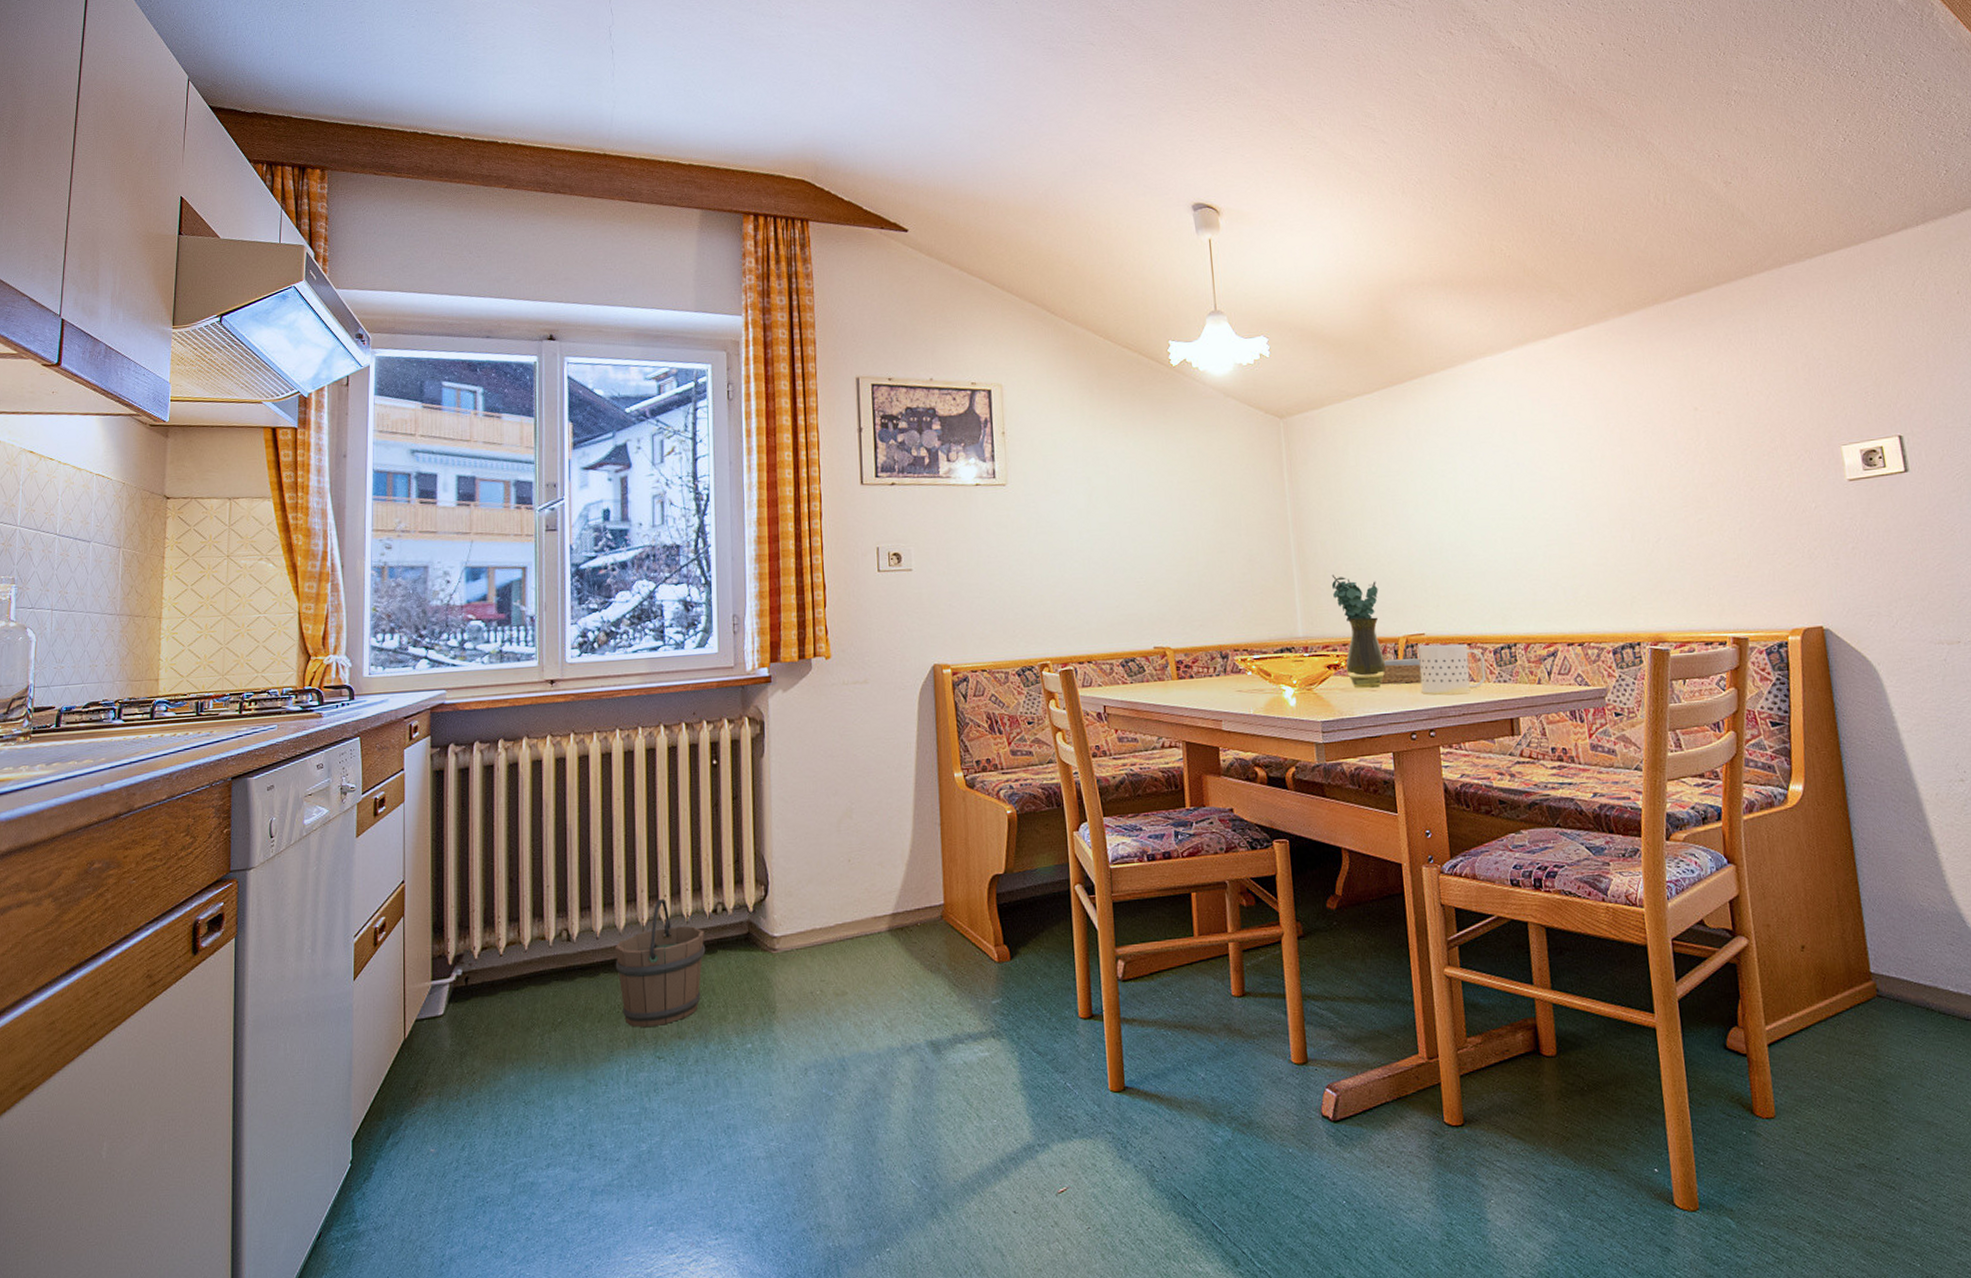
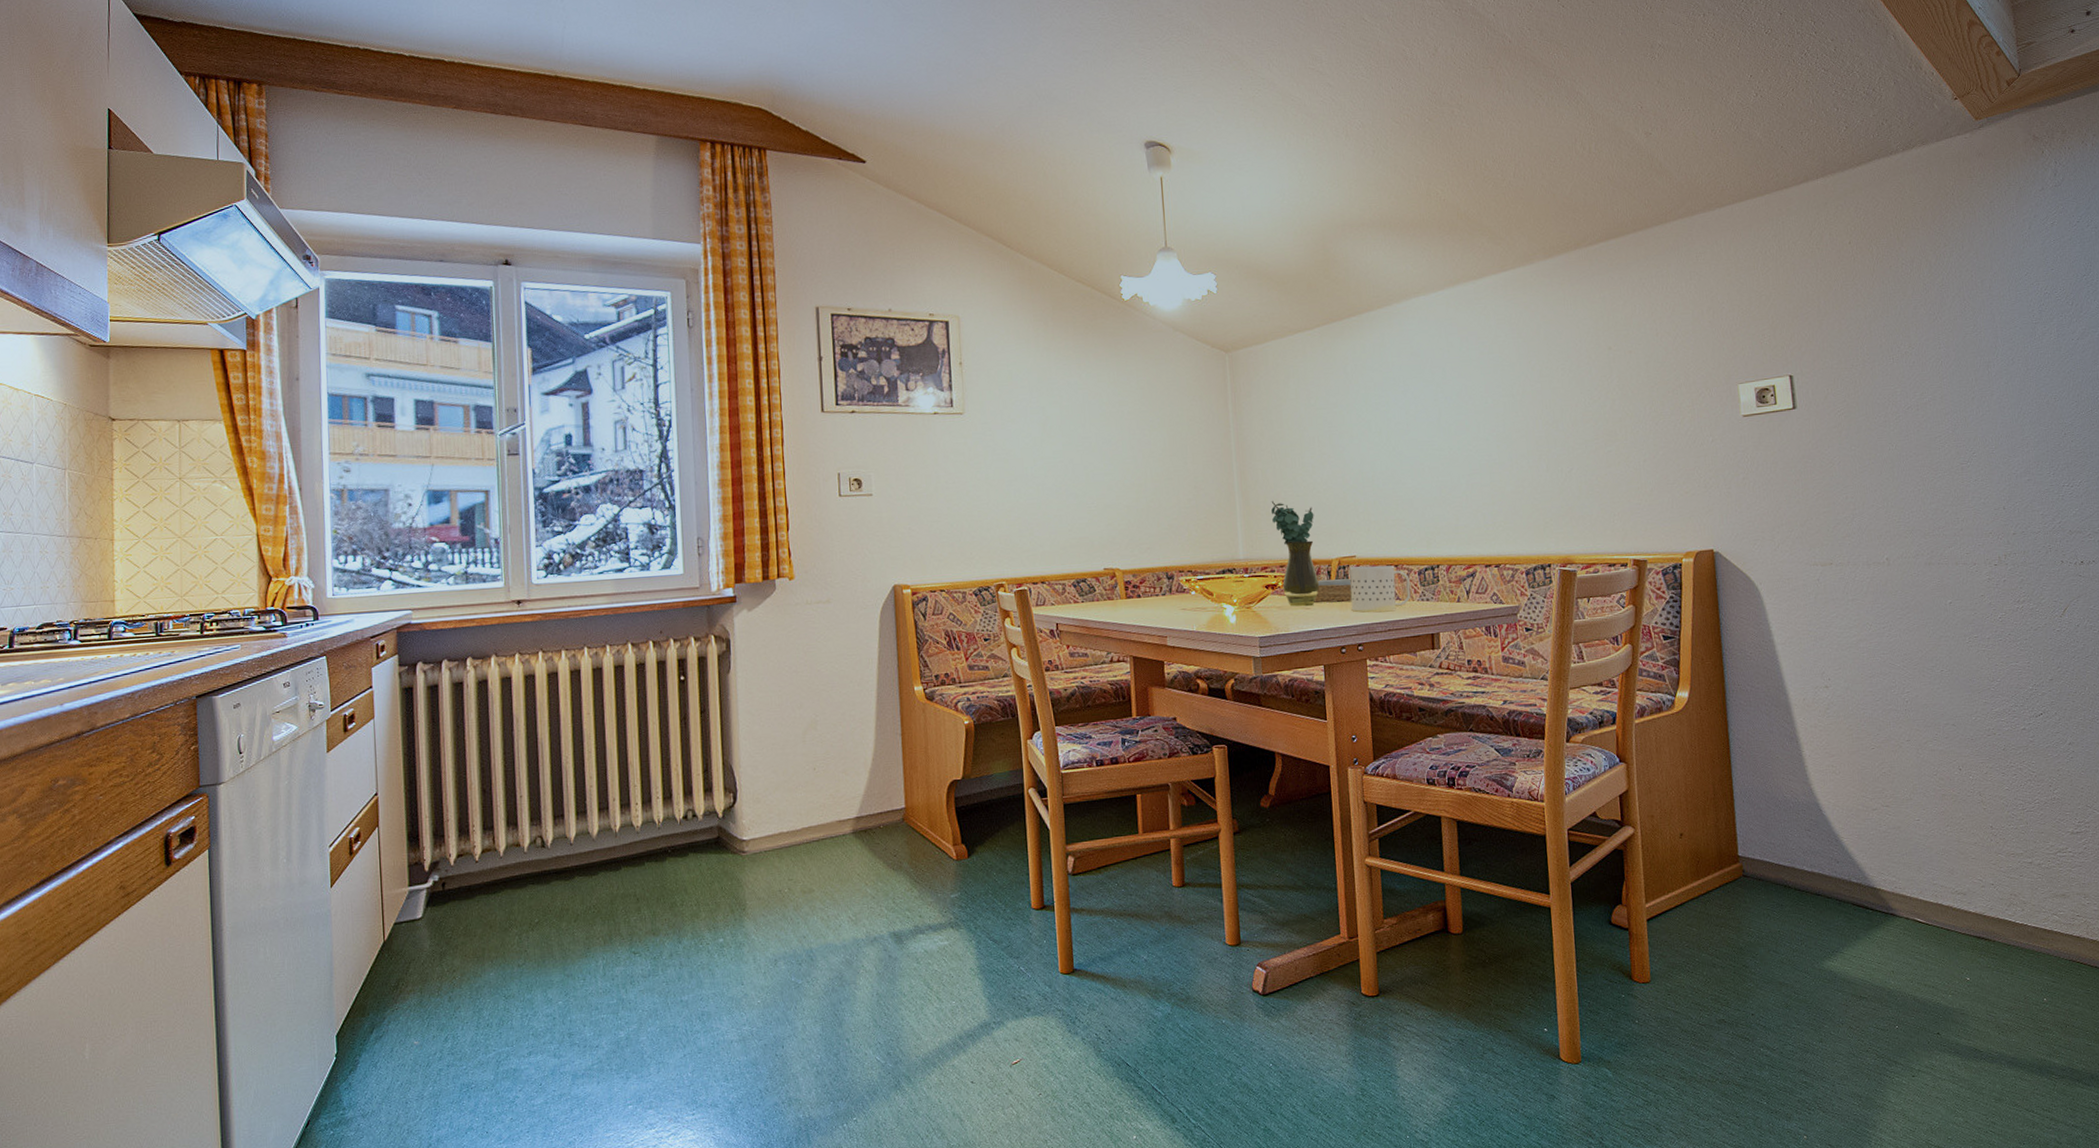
wooden bucket: present [614,898,706,1028] -> none [588,806,678,926]

